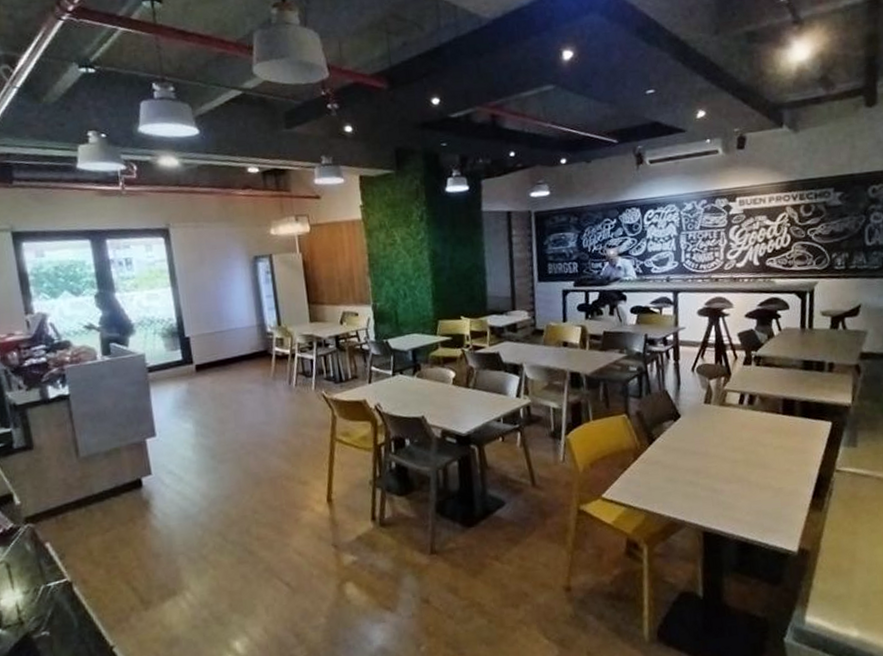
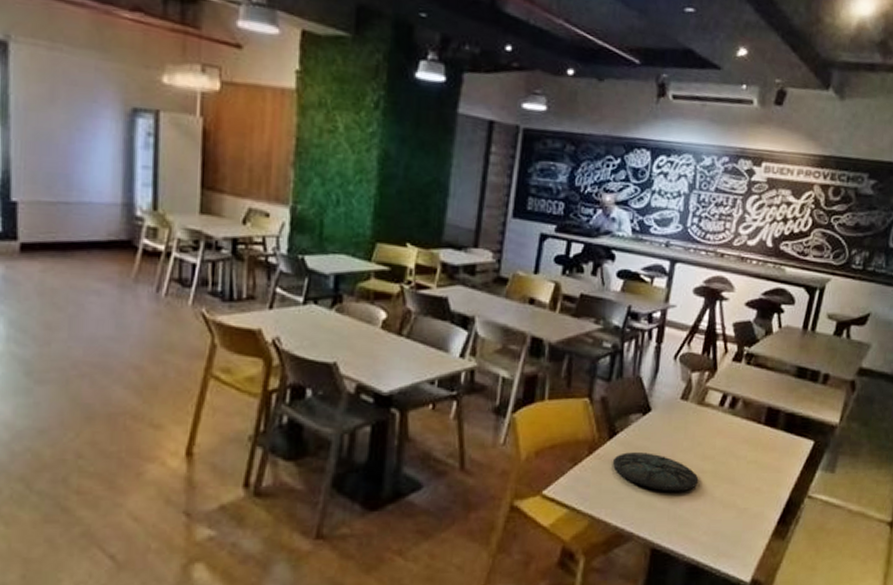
plate: none [656,452,734,483] -> present [613,452,699,492]

